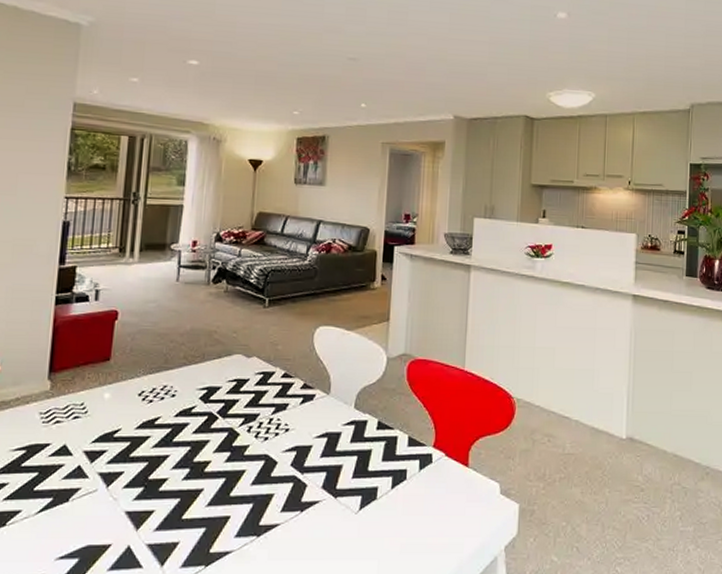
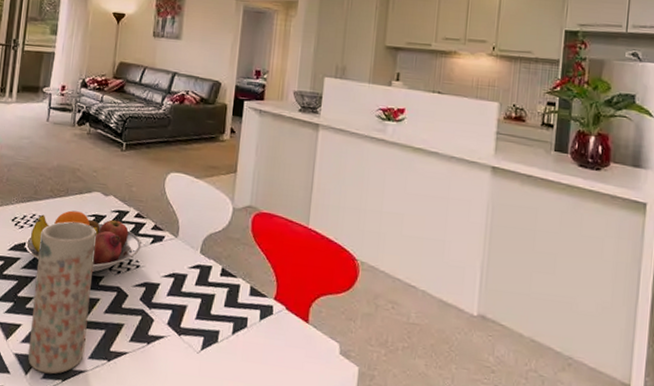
fruit bowl: none [156,377,290,443] -> present [25,210,141,273]
vase: none [163,390,239,561] -> present [28,221,96,375]

